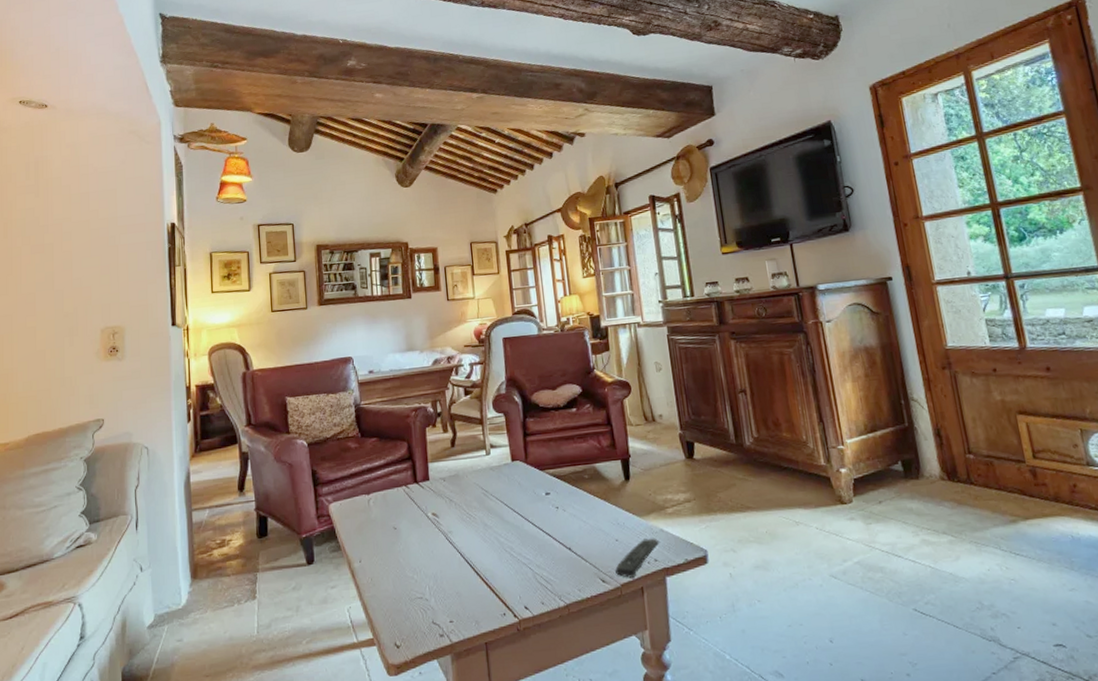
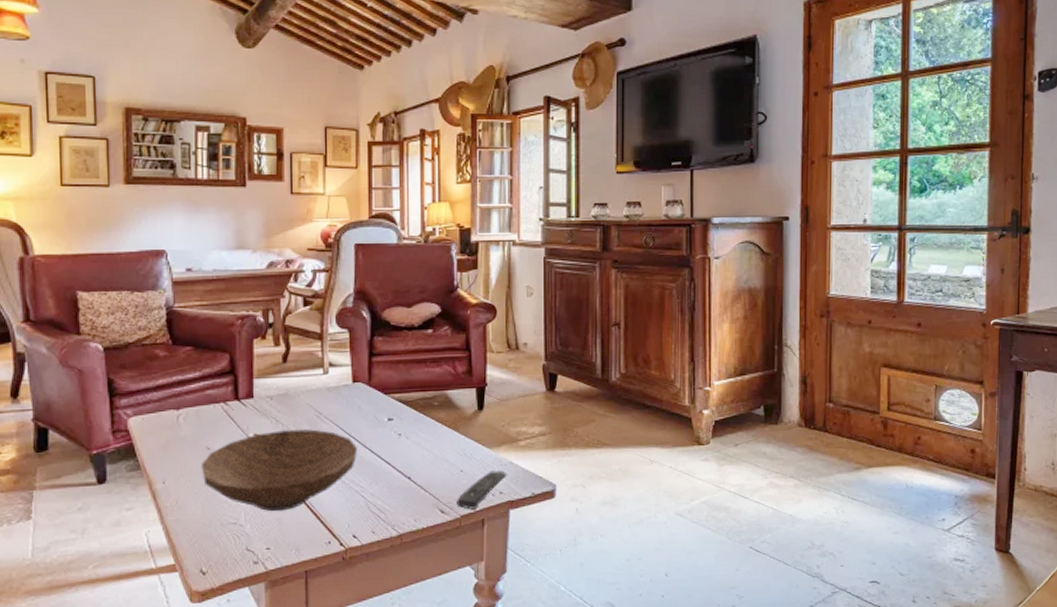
wooden bowl: none [390,506,522,586] -> present [201,429,357,512]

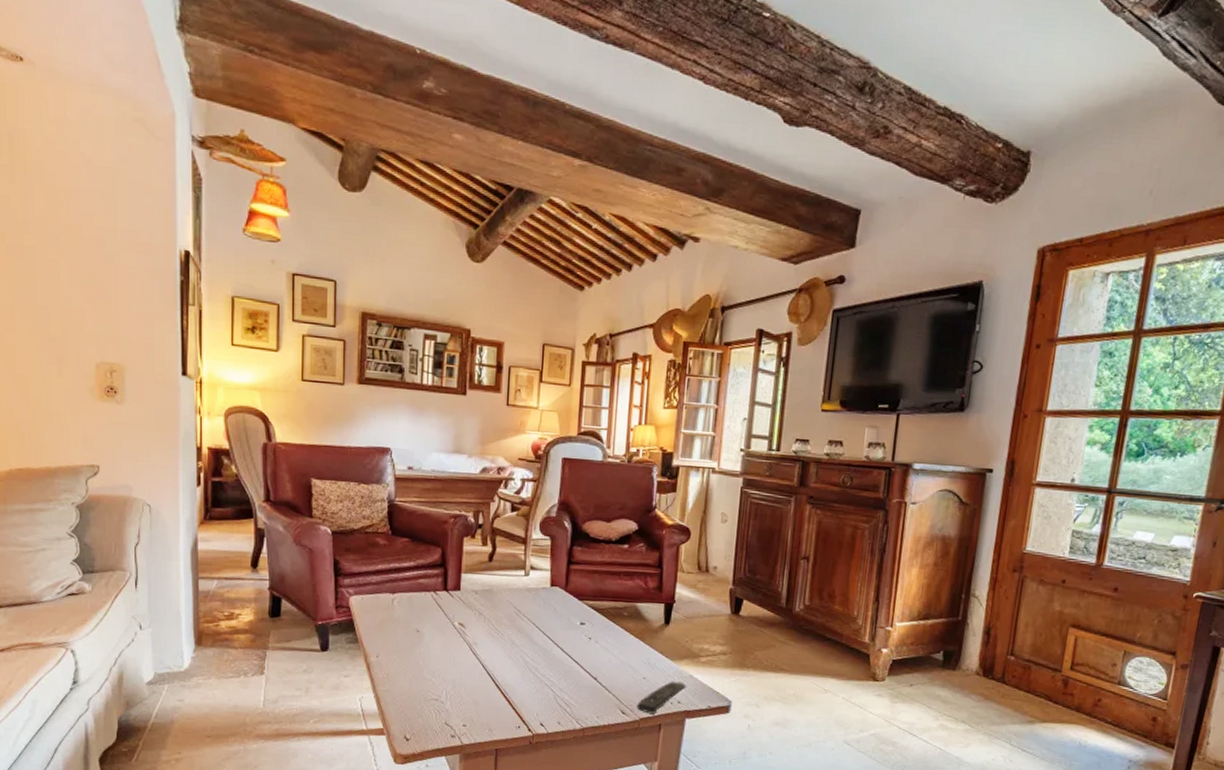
wooden bowl: present [201,429,357,512] -> none [410,622,550,695]

